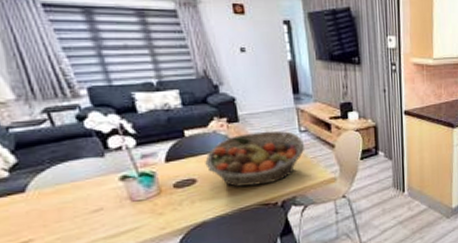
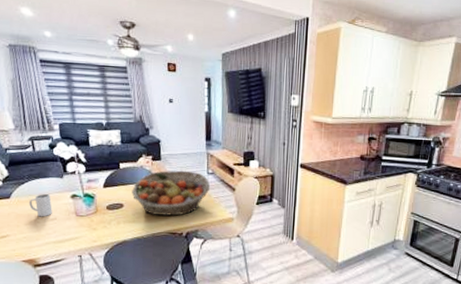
mug: none [56,178,95,210] -> present [28,193,52,217]

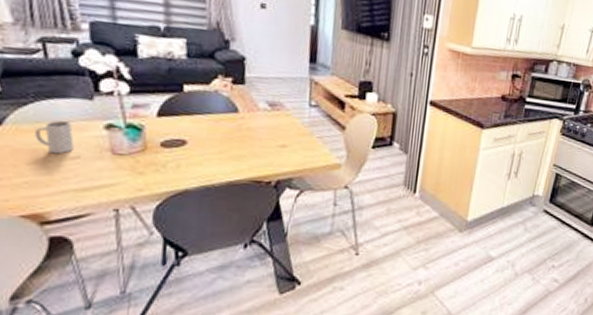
fruit basket: present [131,170,210,216] -> none [199,98,312,159]

